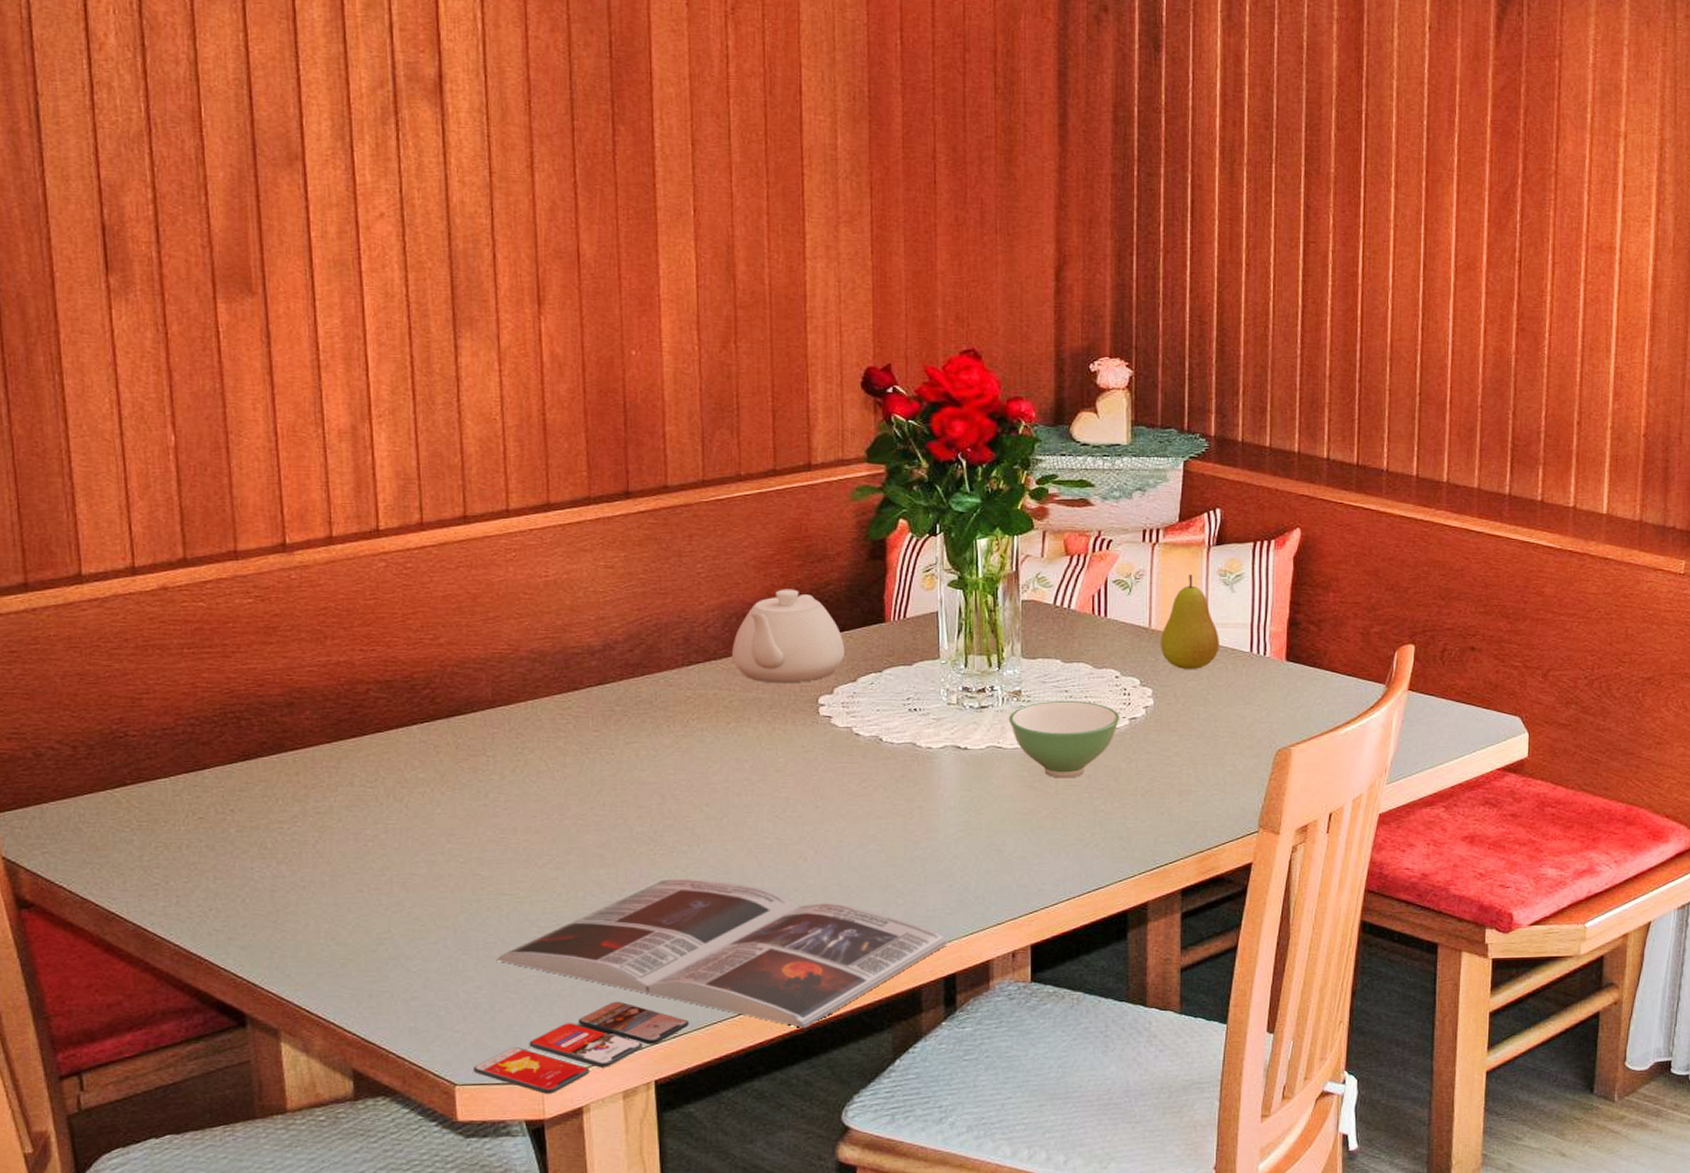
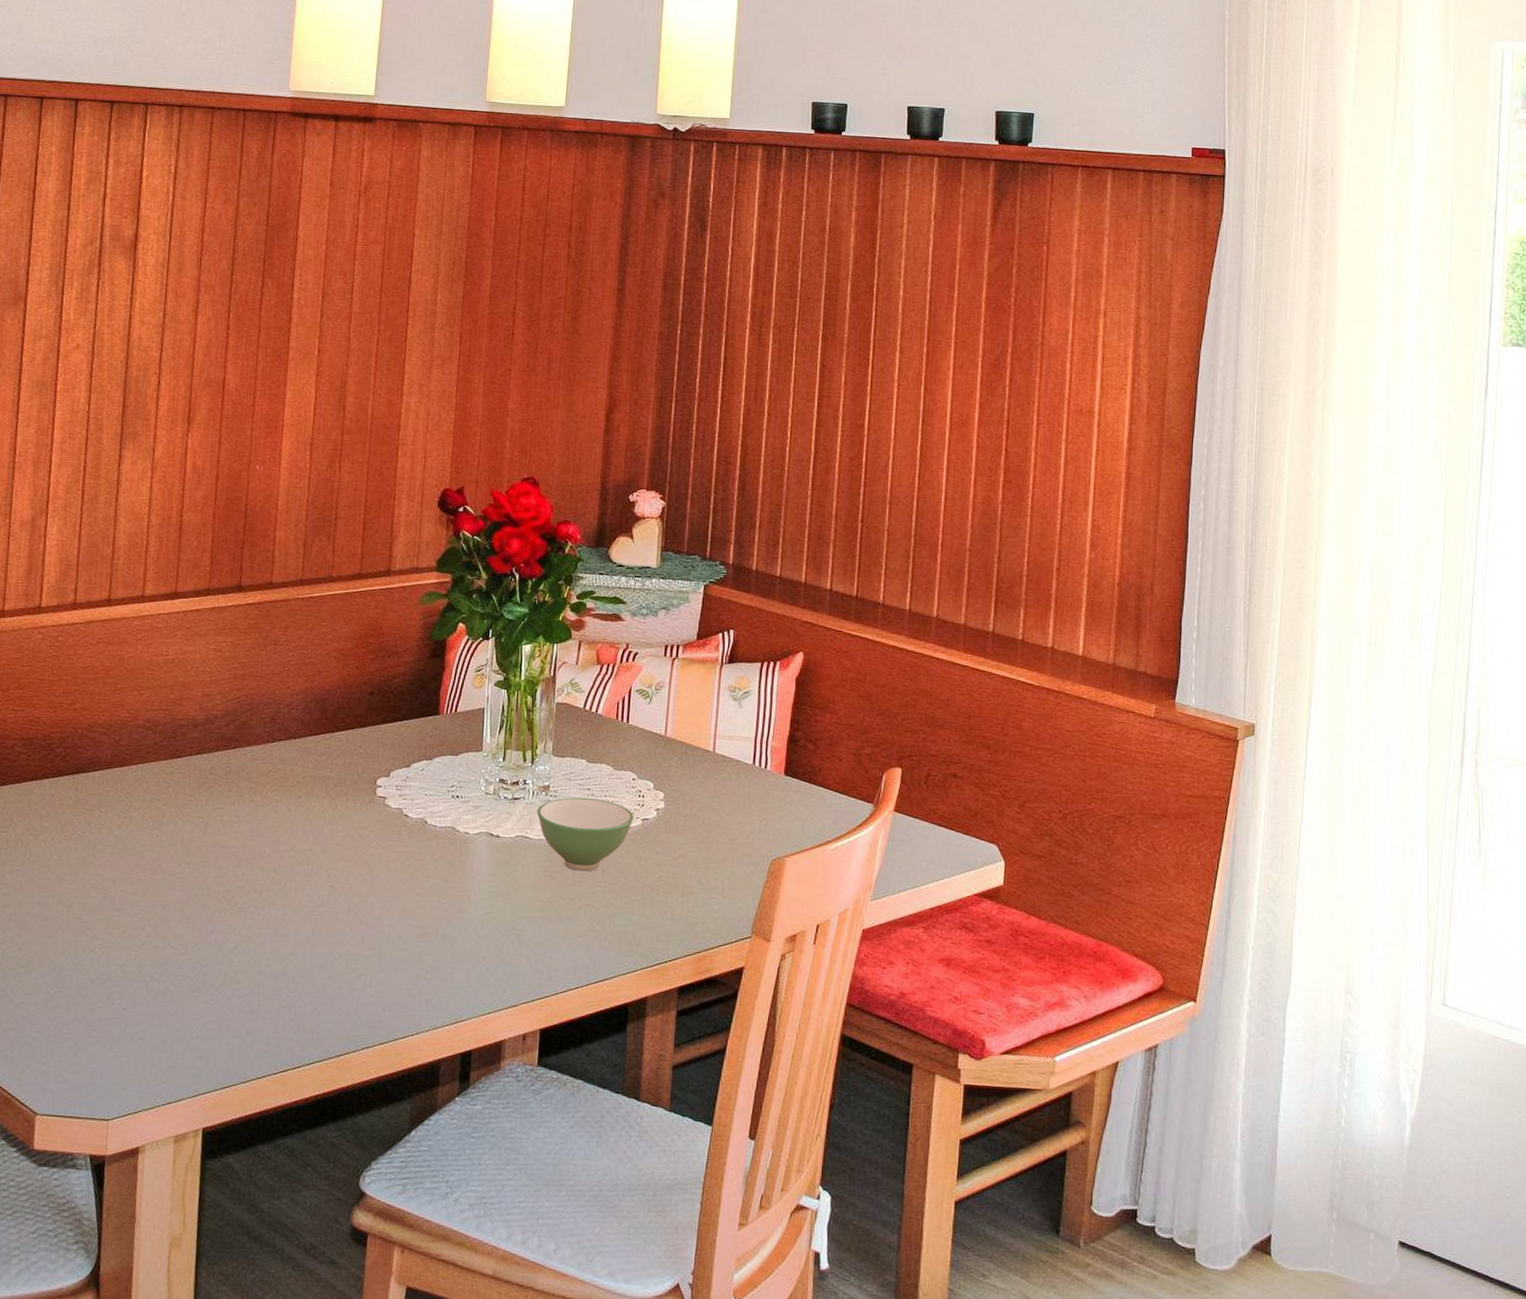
smartphone: present [472,1001,689,1094] -> none [52,1048,237,1132]
magazine: present [496,878,949,1029] -> none [84,936,468,1092]
teapot: present [731,589,845,683] -> none [308,679,404,765]
fruit: present [1161,575,1219,669] -> none [674,689,726,777]

